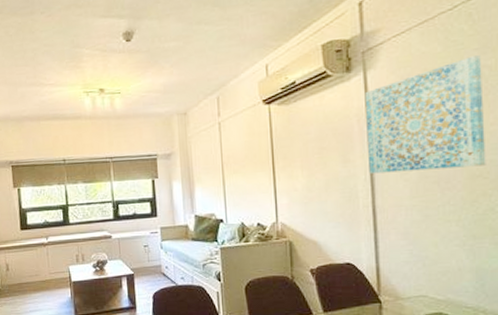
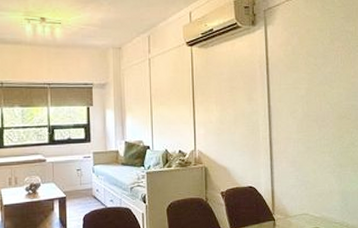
wall art: present [365,55,486,174] -> none [265,23,349,111]

